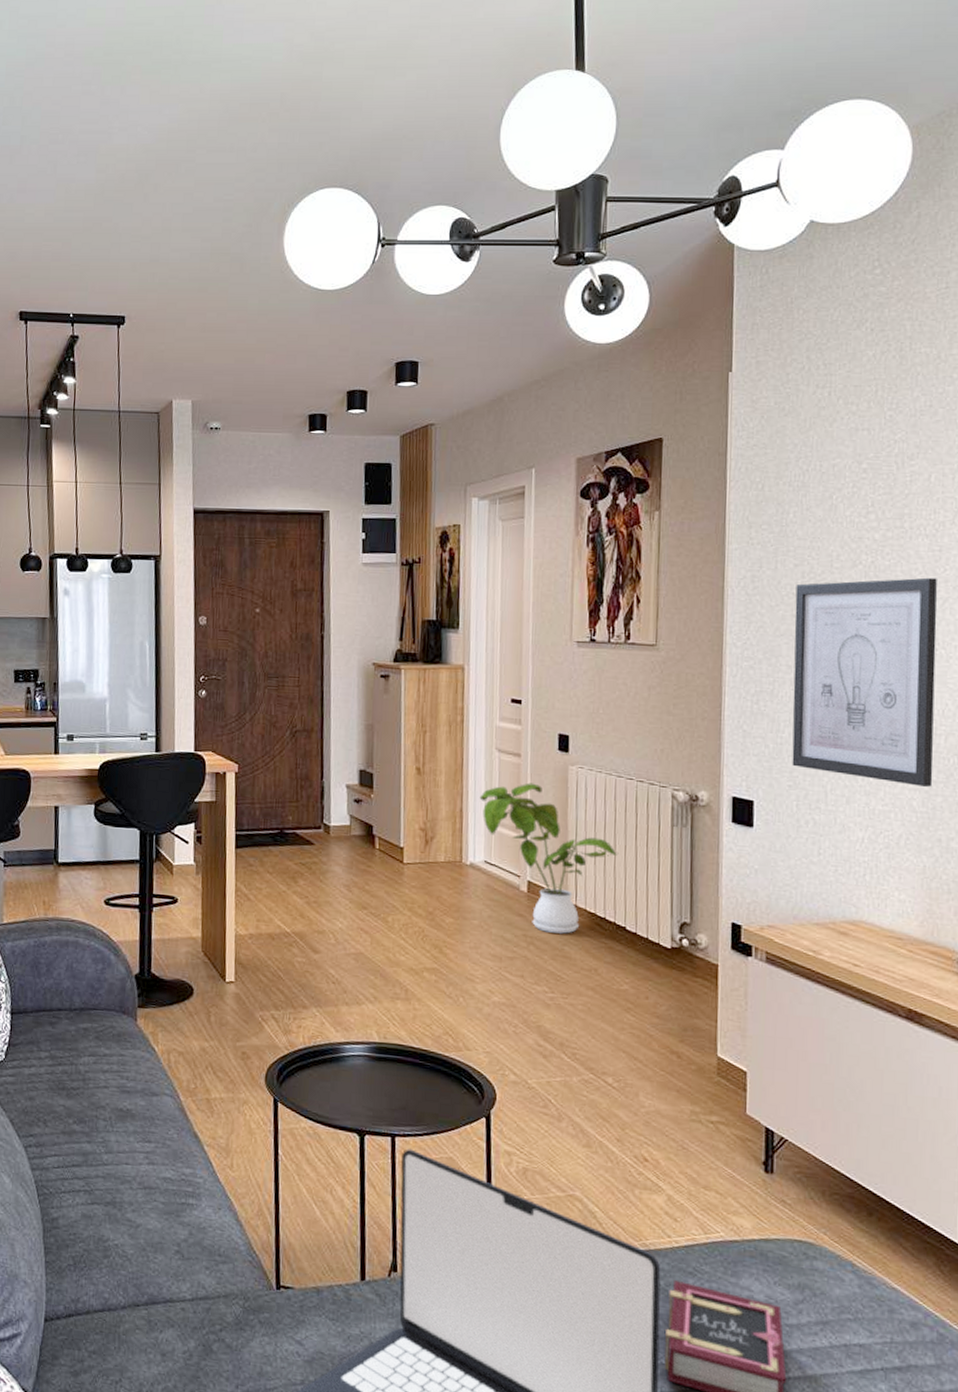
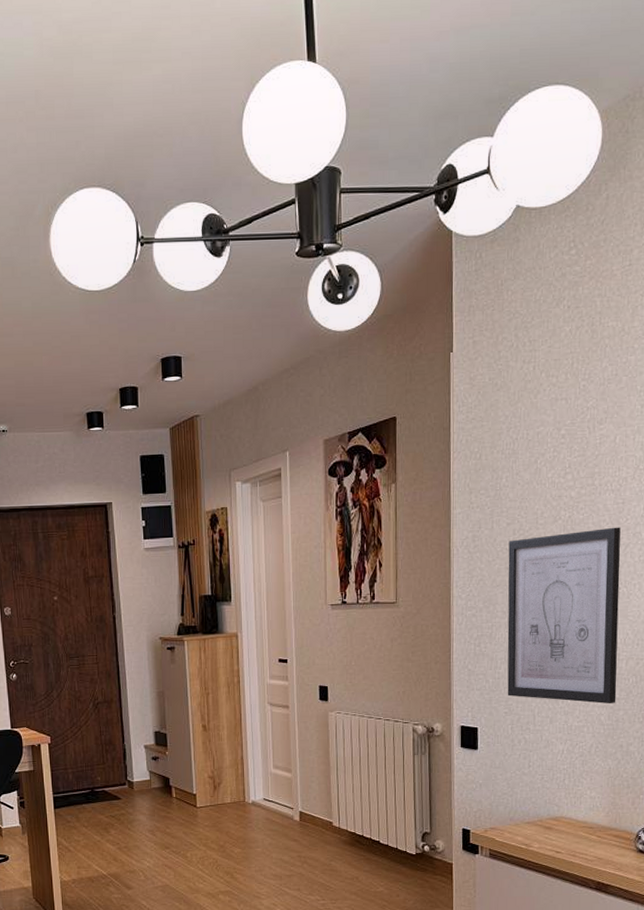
house plant: present [479,783,619,934] -> none [256,729,372,852]

